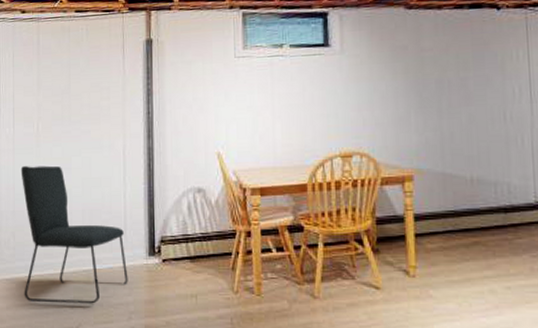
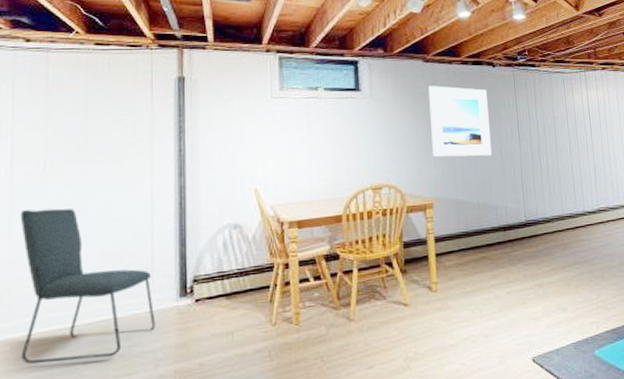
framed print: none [411,36,492,122] -> present [428,86,492,157]

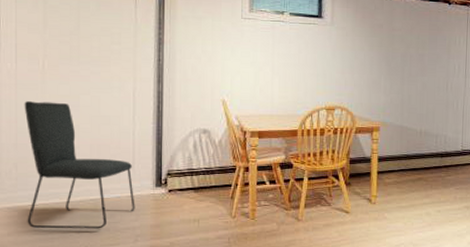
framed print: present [428,86,492,157] -> none [384,18,440,89]

